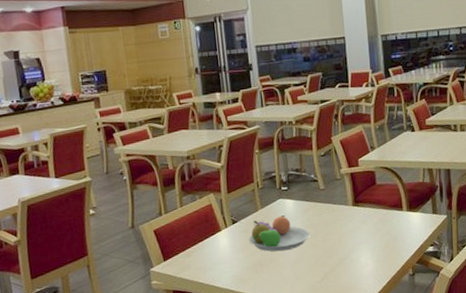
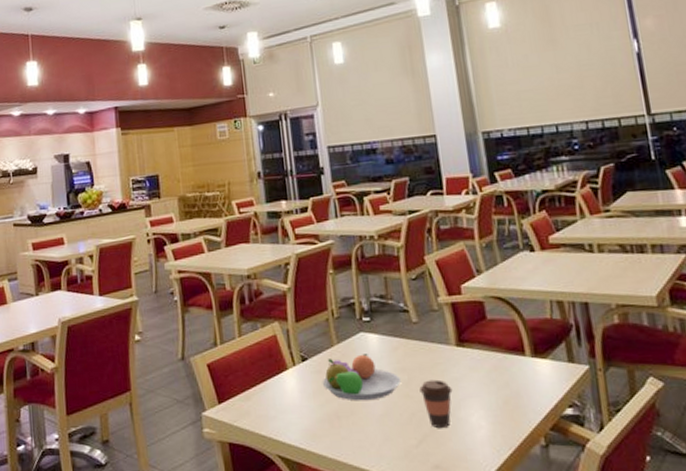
coffee cup: none [324,232,348,268] -> present [419,379,453,429]

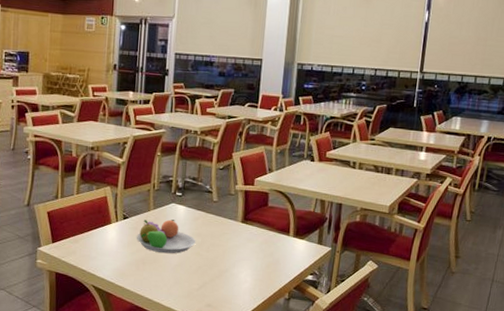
coffee cup: present [419,379,453,429] -> none [208,244,232,280]

